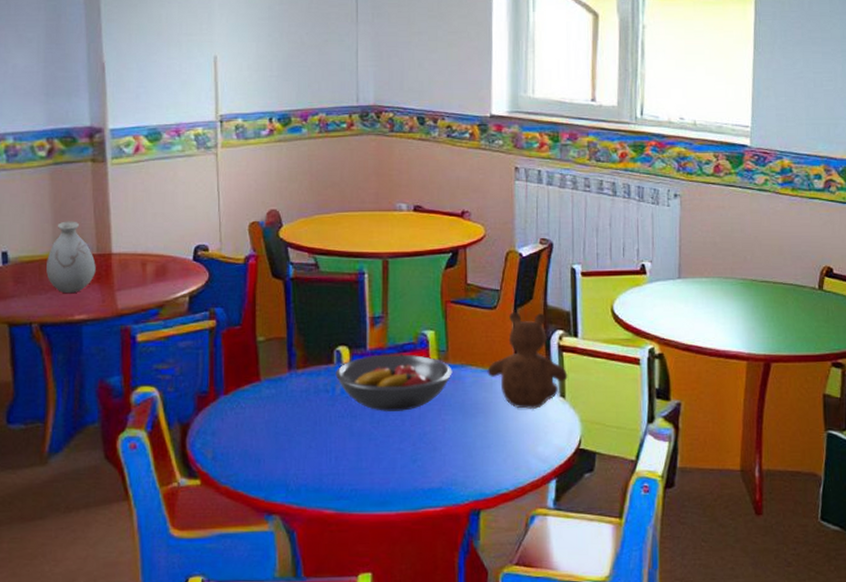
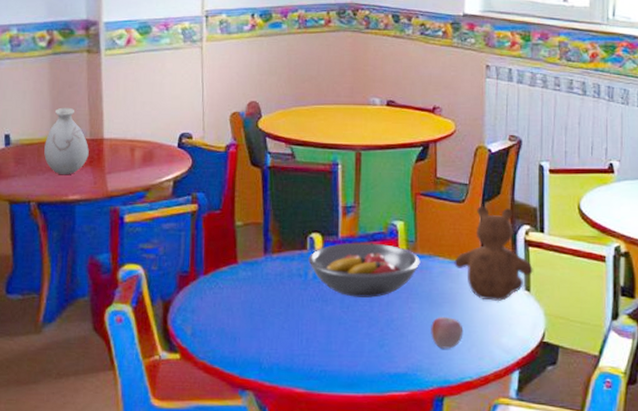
apple: none [465,428,499,461] -> present [431,317,463,349]

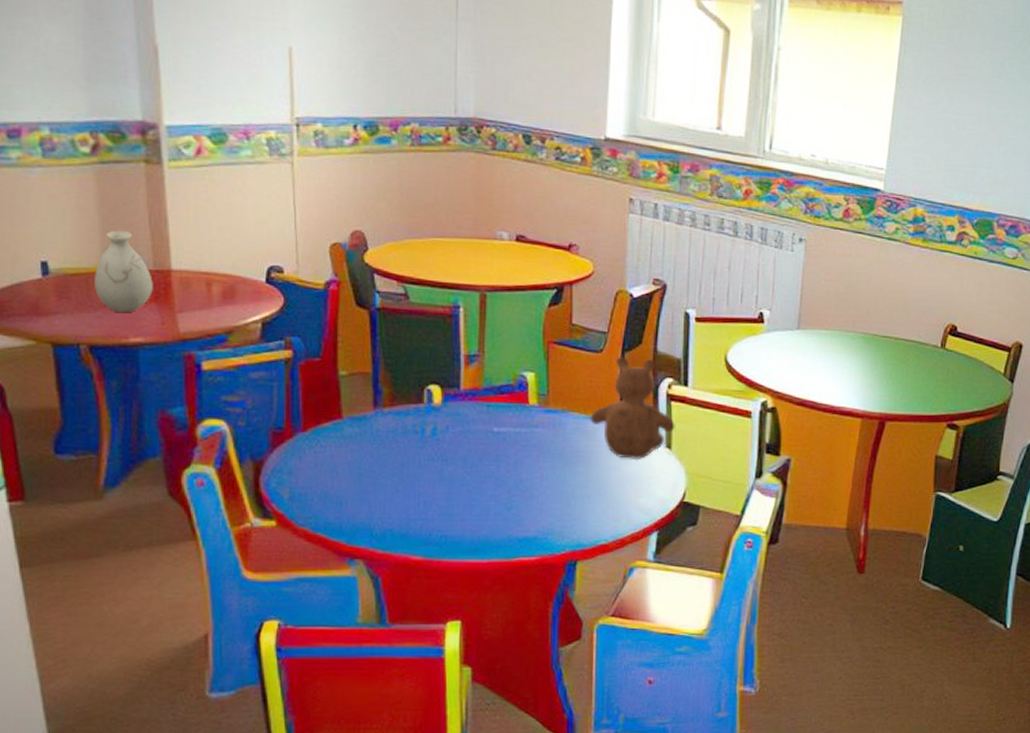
fruit bowl: present [308,242,421,298] -> none [425,395,553,456]
apple: present [431,317,463,349] -> none [563,477,599,511]

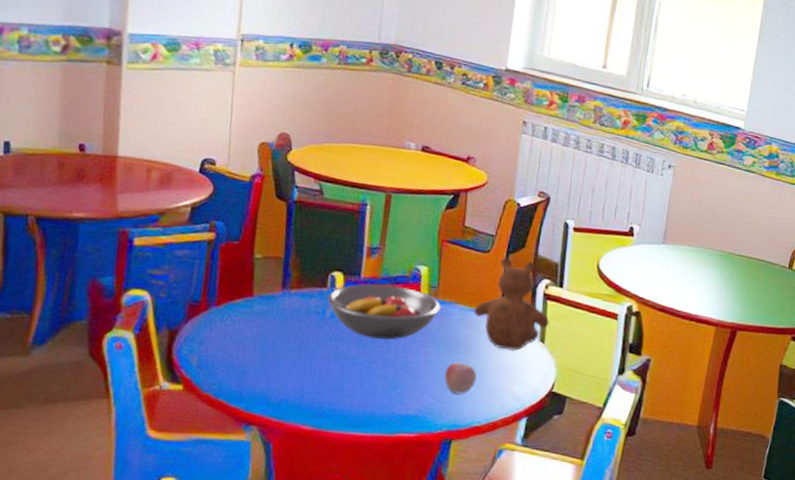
vase: present [95,230,153,313] -> none [48,118,100,191]
fruit bowl: none [425,395,553,456] -> present [327,283,441,340]
apple: none [563,477,599,511] -> present [444,362,477,394]

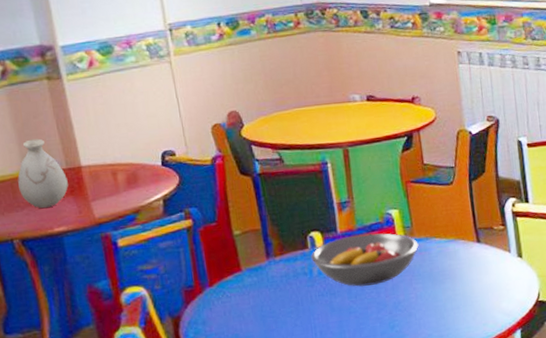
vase: none [48,118,100,191] -> present [17,138,69,208]
apple: present [444,362,477,394] -> none [436,291,467,321]
teddy bear: present [474,258,549,351] -> none [450,184,523,271]

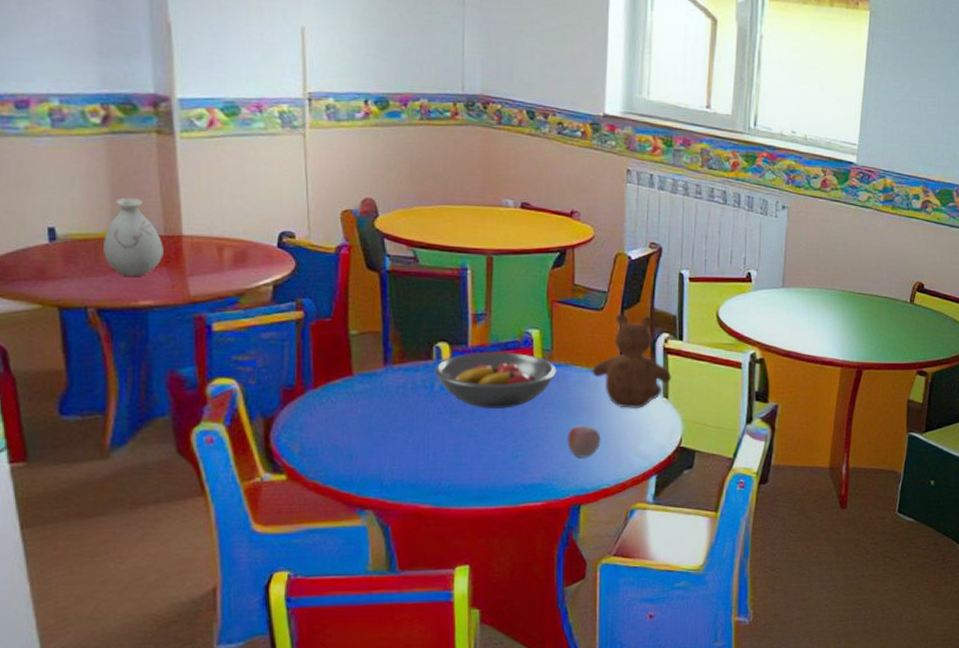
apple: none [436,291,467,321] -> present [567,426,601,458]
teddy bear: none [450,184,523,271] -> present [592,314,672,408]

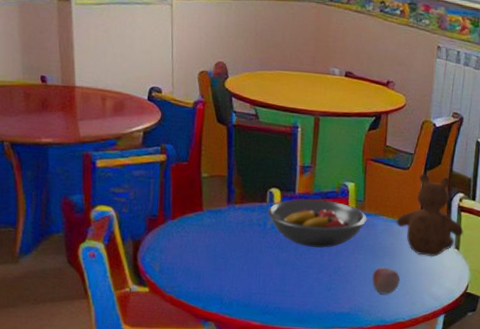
vase: present [104,197,164,277] -> none [16,52,61,119]

